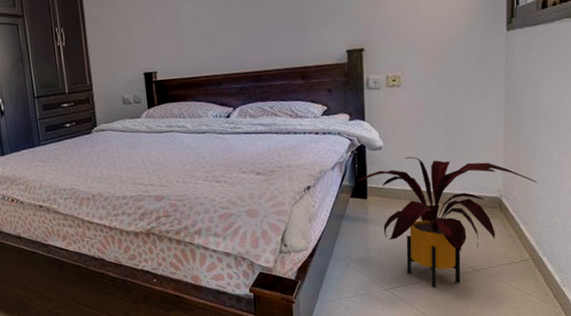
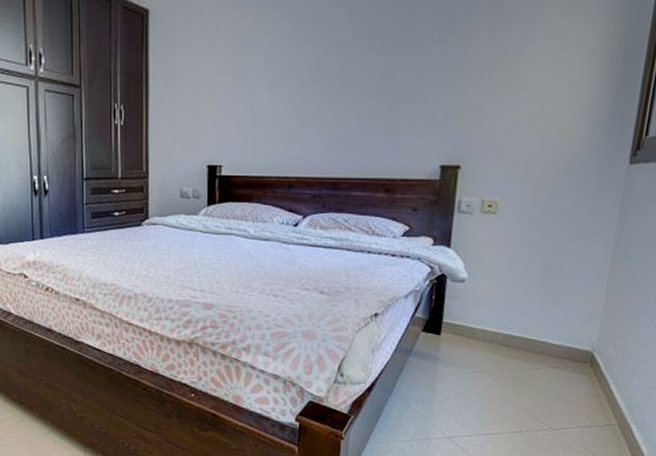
house plant: present [356,156,538,287] -> none [430,293,639,442]

